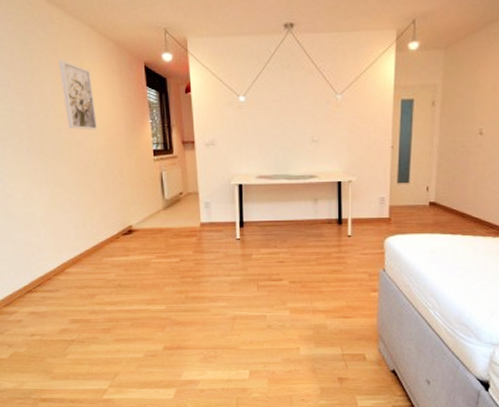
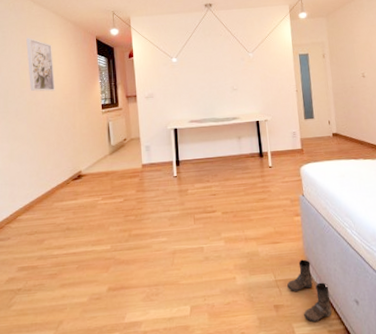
boots: none [353,336,400,397] -> present [286,259,332,323]

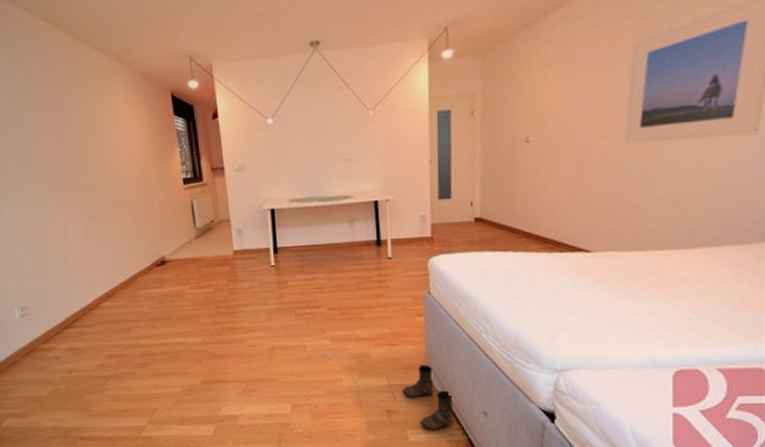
wall art: present [26,38,56,92] -> none [88,94,128,163]

